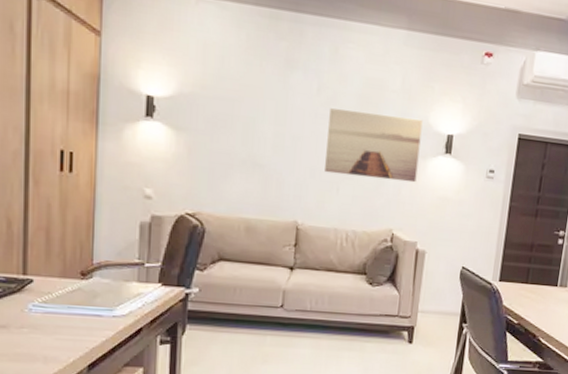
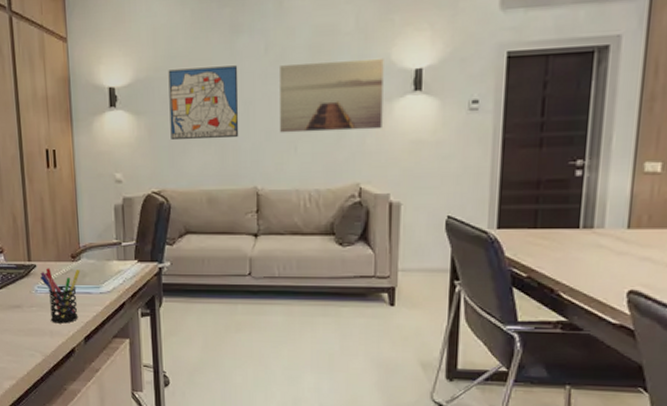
pen holder: none [38,284,91,349] -> present [40,268,80,324]
wall art: none [212,90,290,170] -> present [168,65,239,139]

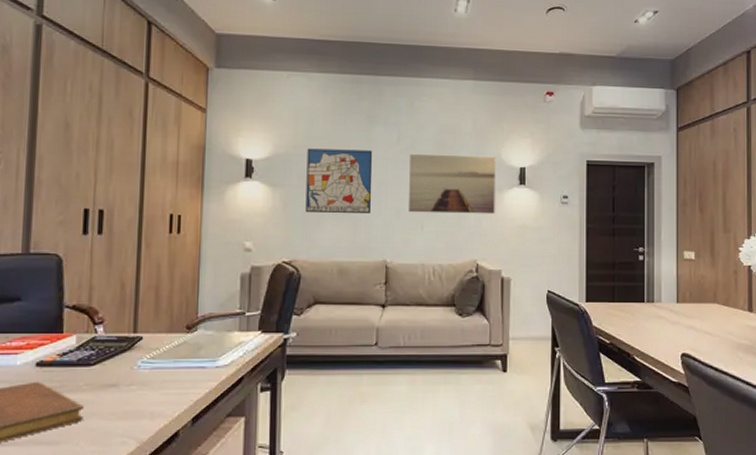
pen holder: present [40,268,80,324] -> none [146,340,195,403]

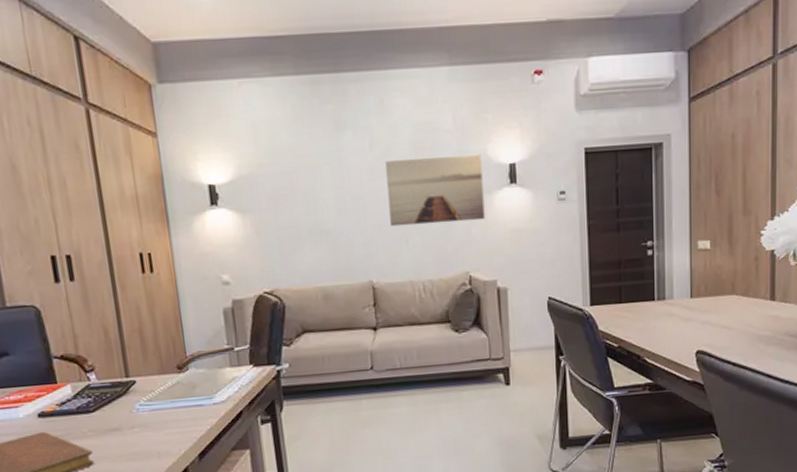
wall art: present [305,148,373,213] -> none [272,161,351,237]

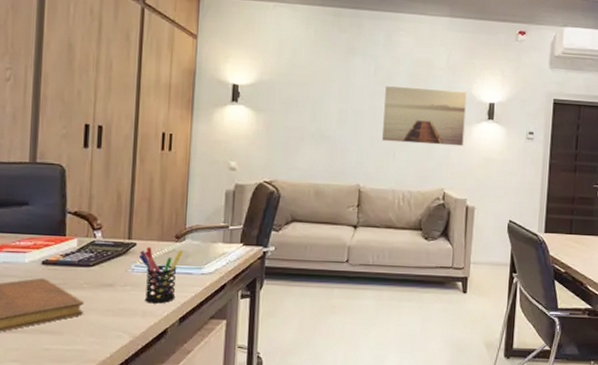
pen holder: none [141,381,190,443] -> present [140,247,183,304]

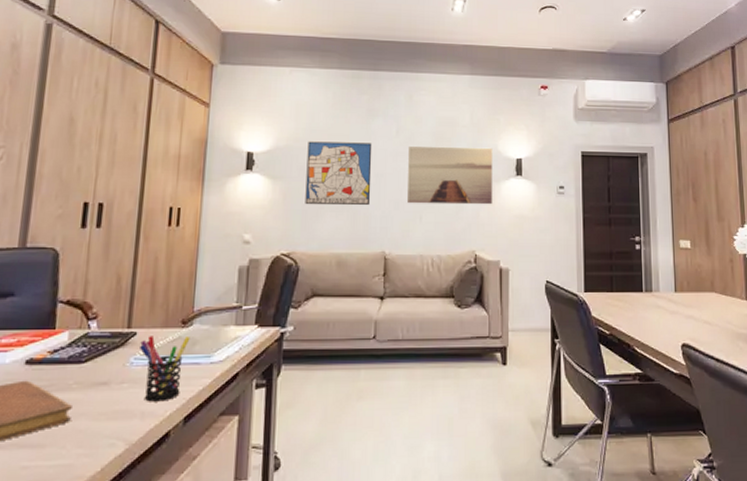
wall art: none [286,76,351,140] -> present [305,141,372,205]

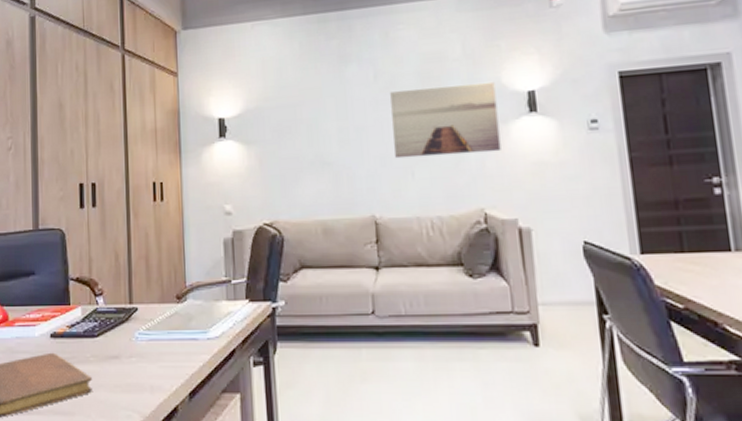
pen holder: present [140,336,191,402] -> none [142,311,186,376]
wall art: present [305,141,372,205] -> none [278,93,353,168]

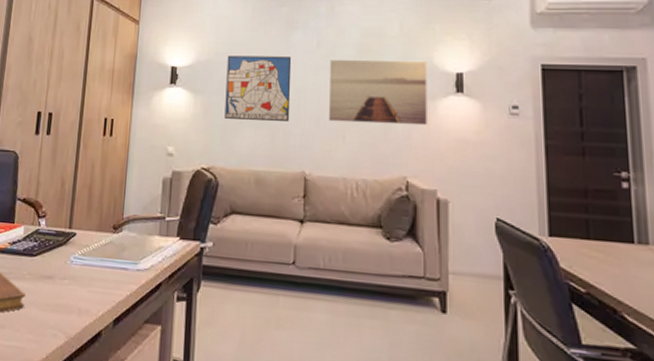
wall art: none [278,93,353,168] -> present [224,55,292,121]

